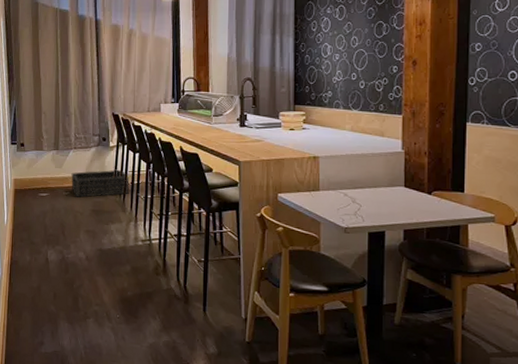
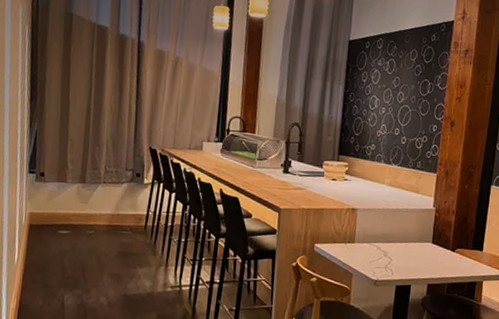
basket: present [71,169,130,198] -> none [97,209,163,238]

